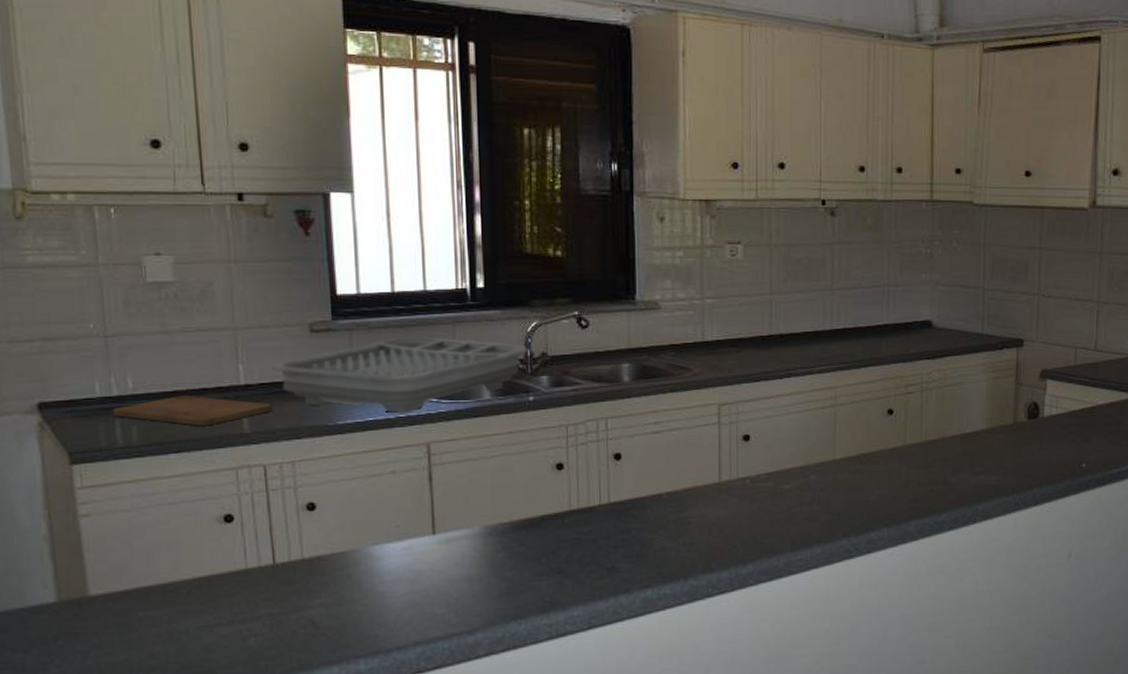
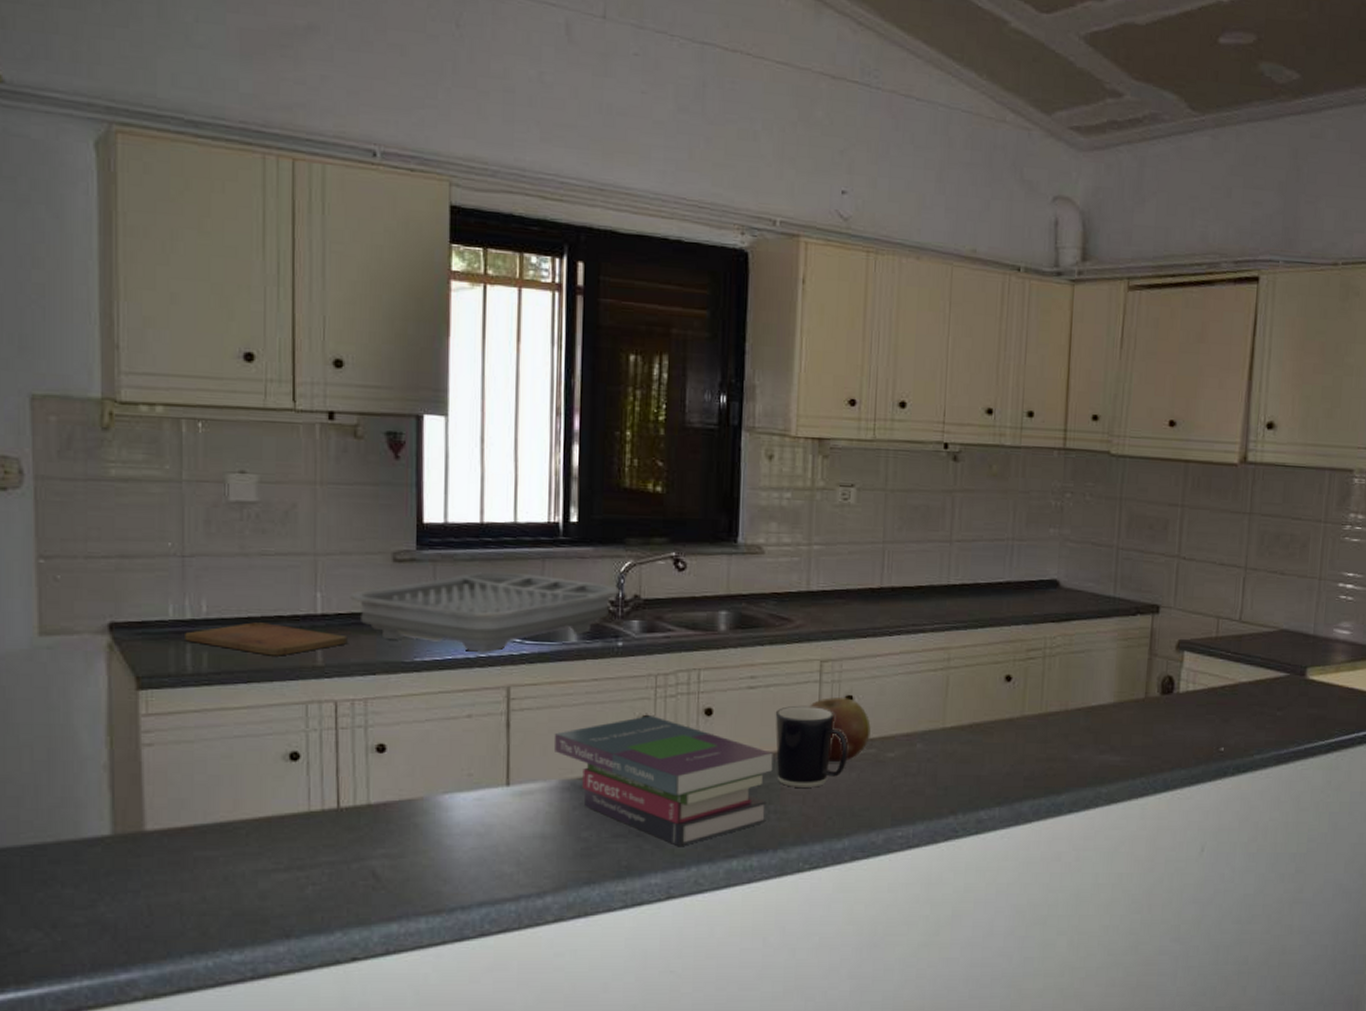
books: none [474,463,680,580] -> present [553,716,773,846]
mug: none [679,446,748,521] -> present [775,705,849,788]
fruit: none [710,437,767,496] -> present [810,697,871,762]

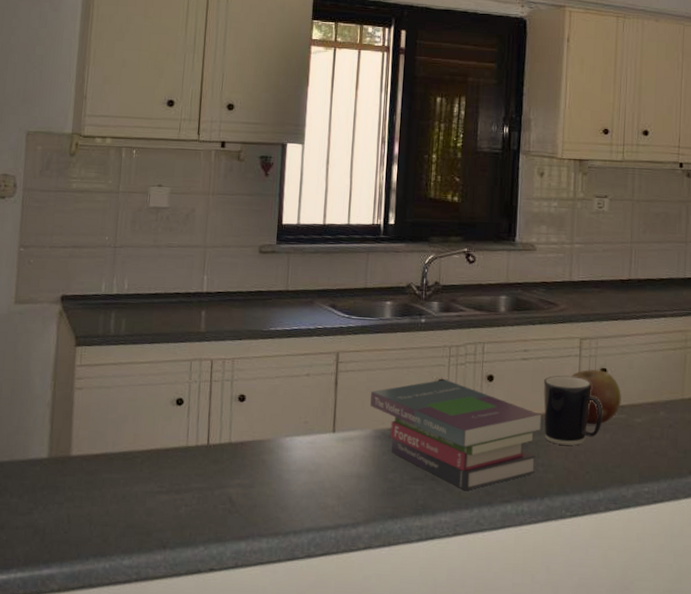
cutting board: present [185,622,348,656] -> none [111,297,224,324]
dish rack: present [350,571,620,654] -> none [227,261,424,326]

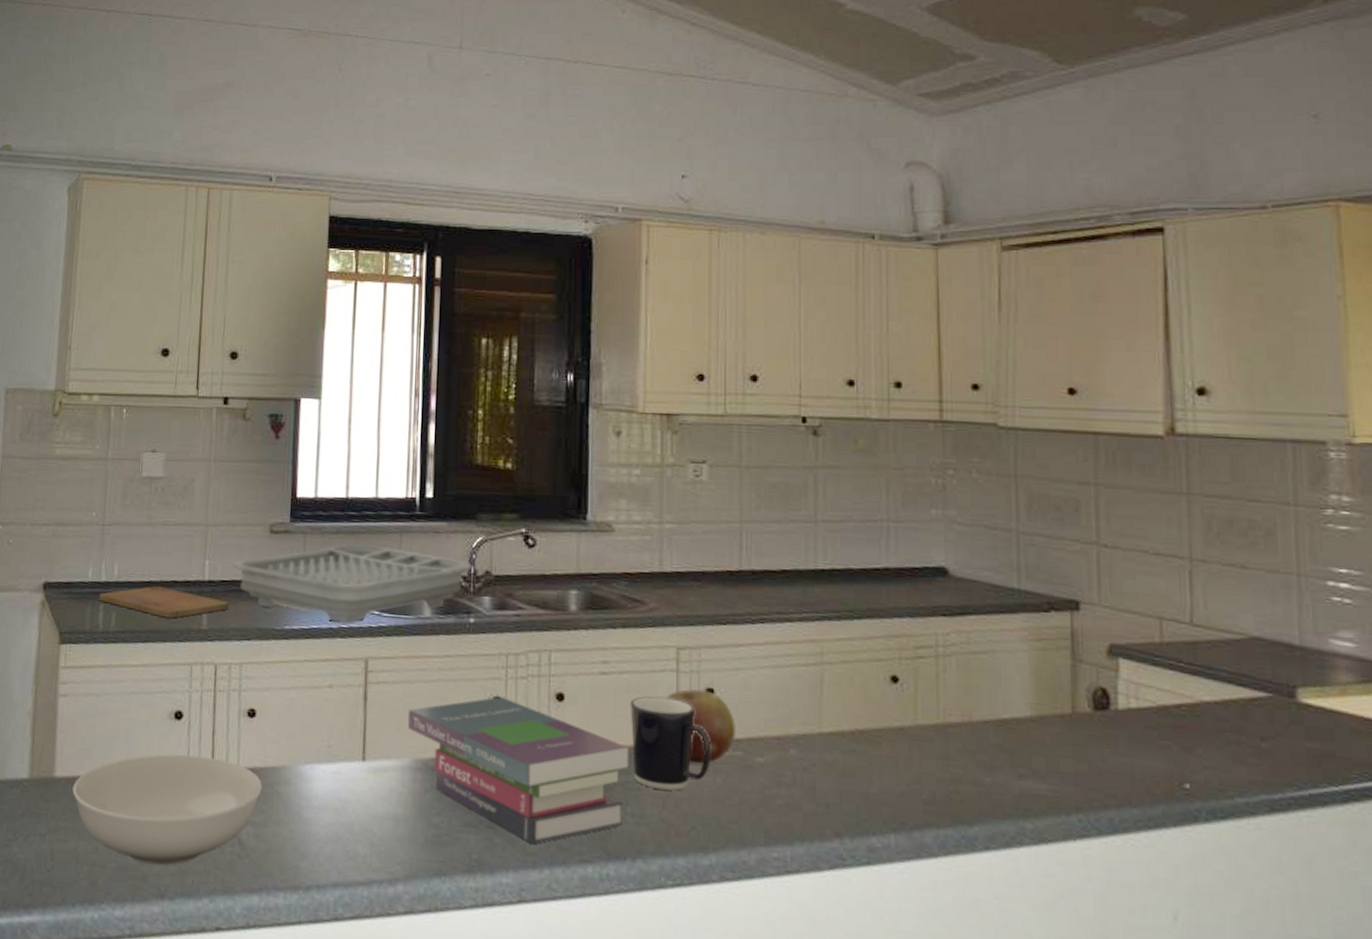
bowl: none [86,433,250,523] -> present [72,754,262,866]
cutting board: none [111,297,224,324] -> present [99,586,229,619]
dish rack: none [227,261,424,326] -> present [232,544,472,625]

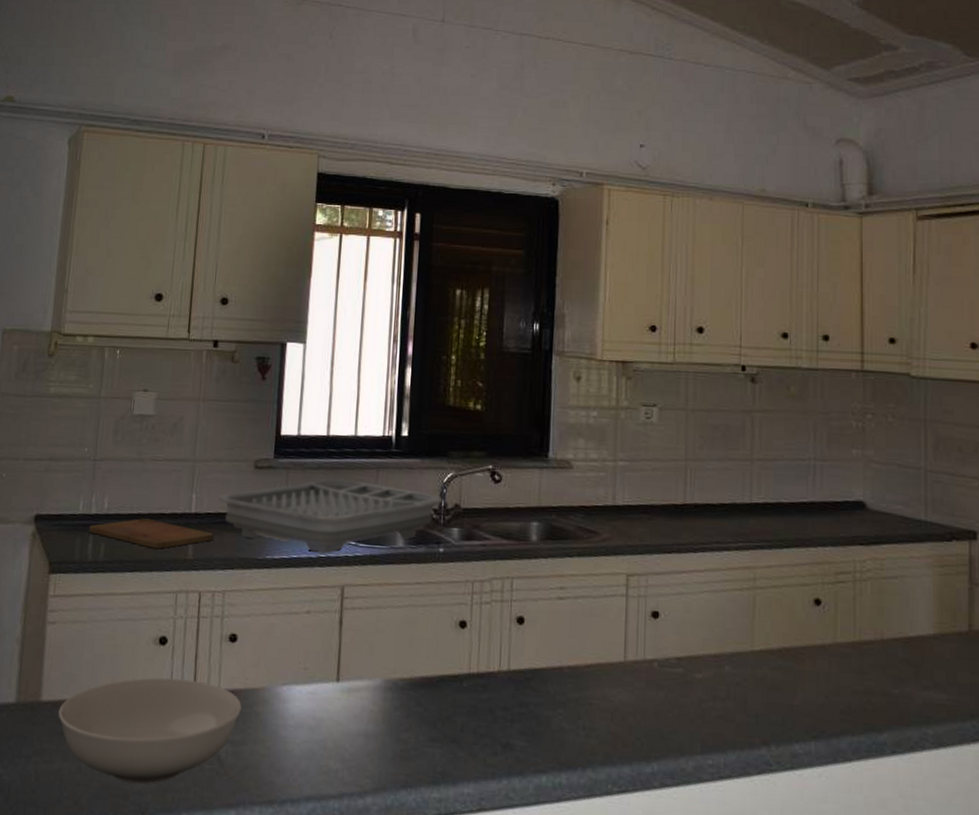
books: present [407,697,629,844] -> none [379,621,582,756]
mug: present [630,696,712,791] -> none [583,618,656,705]
fruit: present [667,689,735,763] -> none [617,612,677,680]

